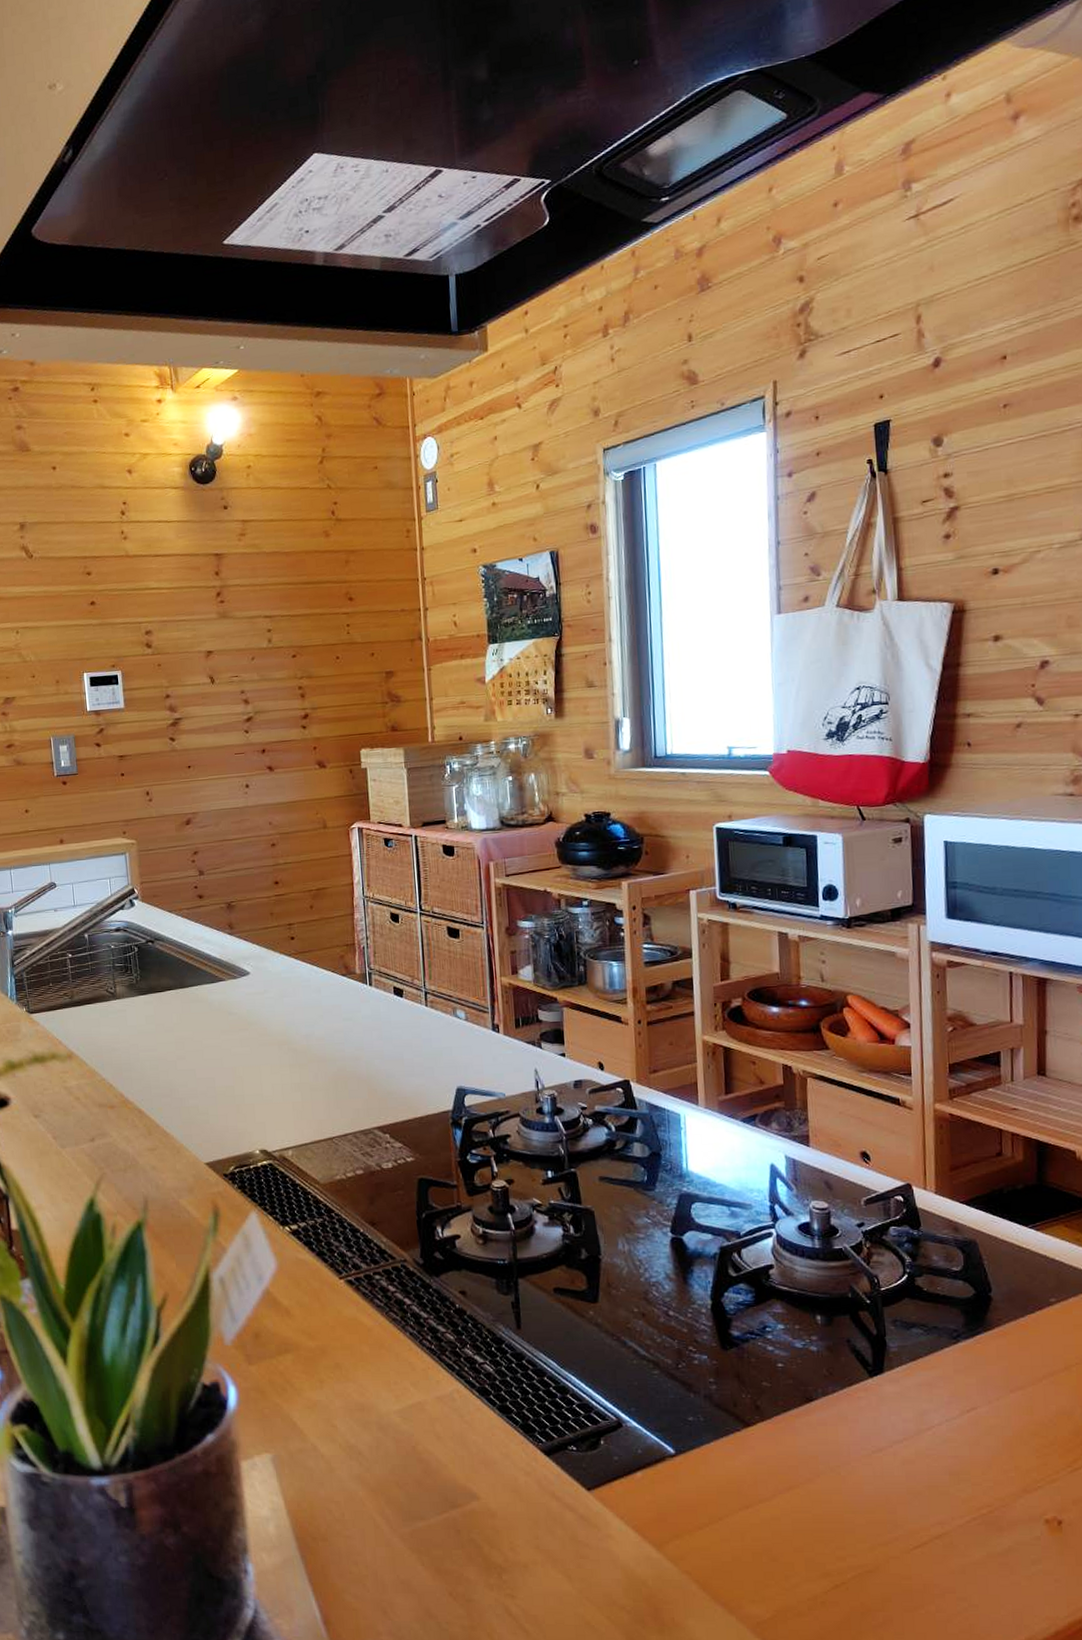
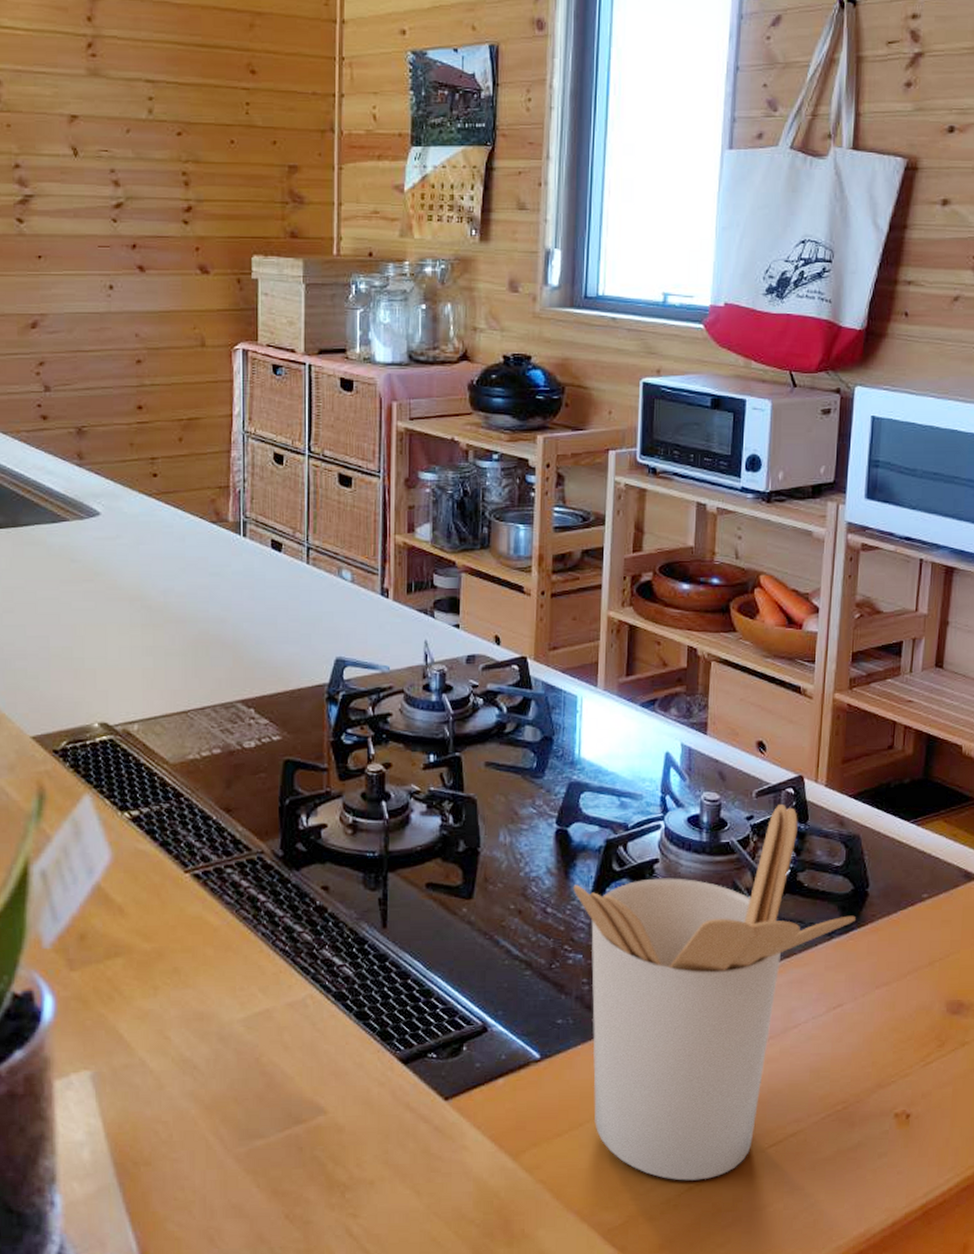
utensil holder: none [692,1210,981,1579] -> present [573,803,856,1181]

